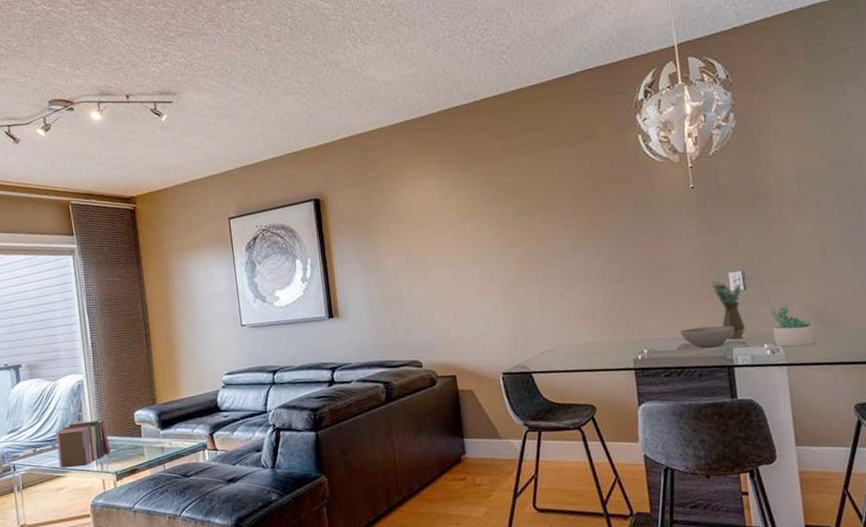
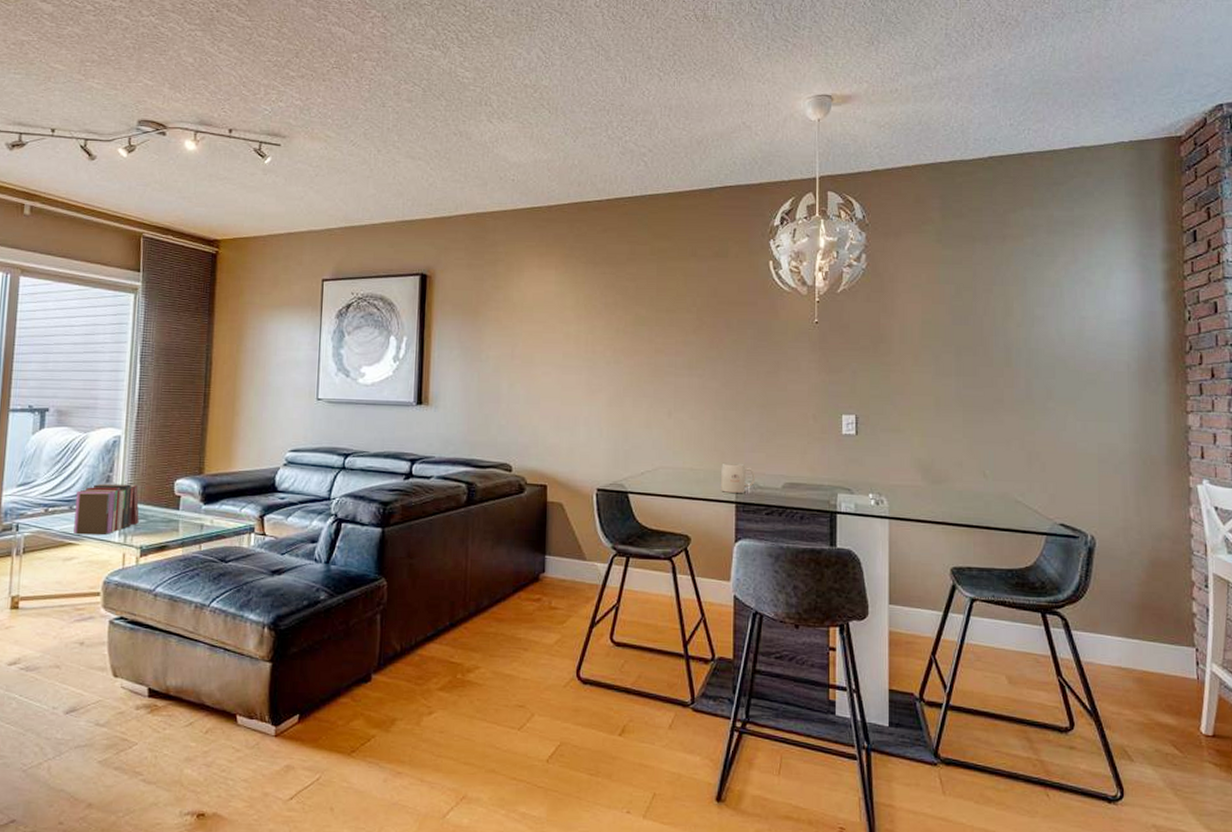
mug: none [616,331,651,361] -> present [720,462,756,493]
bowl: present [679,326,735,348] -> none [786,467,842,490]
vase: present [711,281,745,340] -> none [824,421,853,484]
succulent plant: present [770,302,815,347] -> none [879,453,921,501]

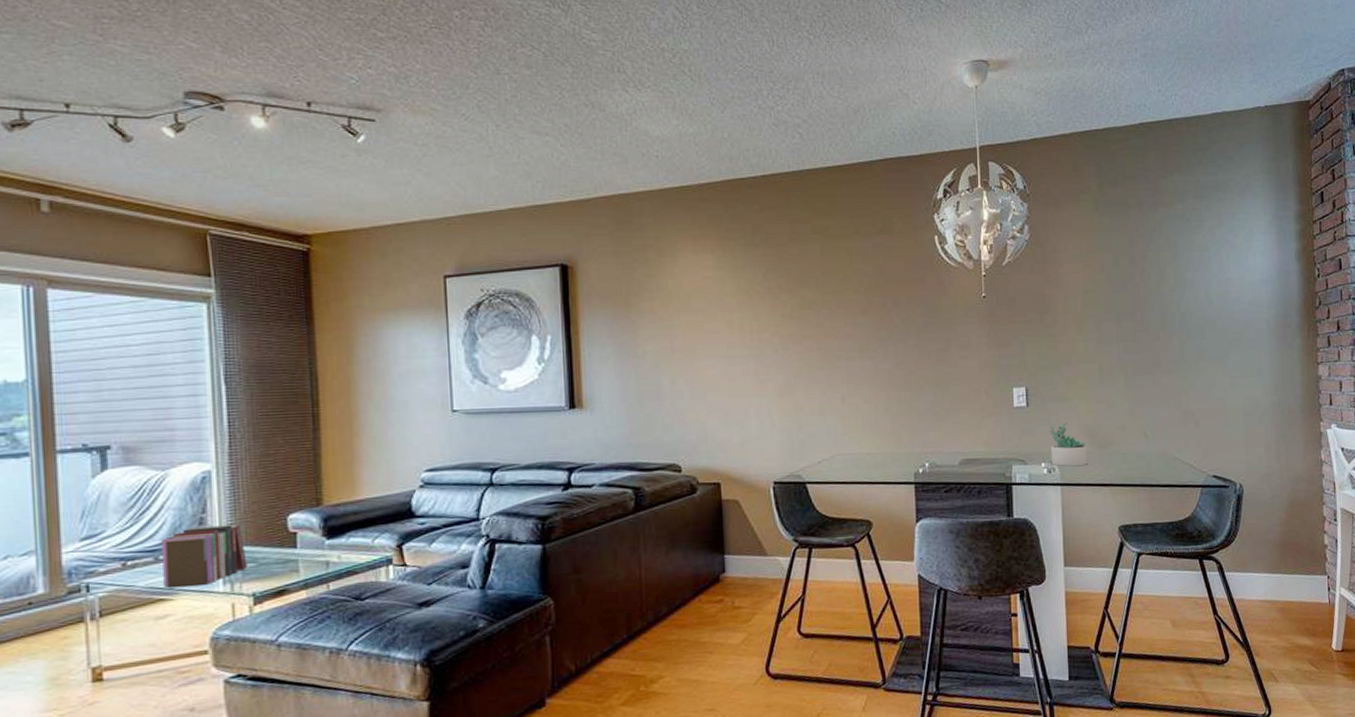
mug: present [720,462,756,493] -> none [897,443,933,474]
succulent plant: none [879,453,921,501] -> present [1050,422,1089,467]

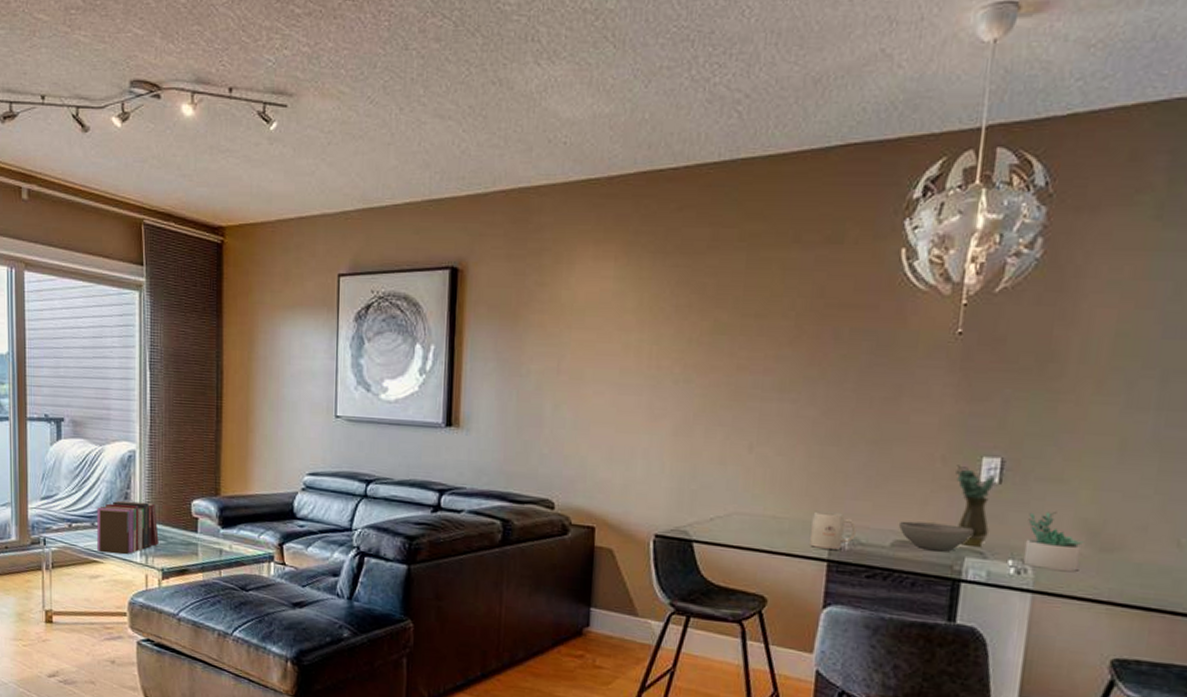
mug: none [897,443,933,474] -> present [809,511,857,550]
bowl: none [962,442,1015,464] -> present [898,521,974,552]
vase: none [996,395,1025,456] -> present [955,465,996,547]

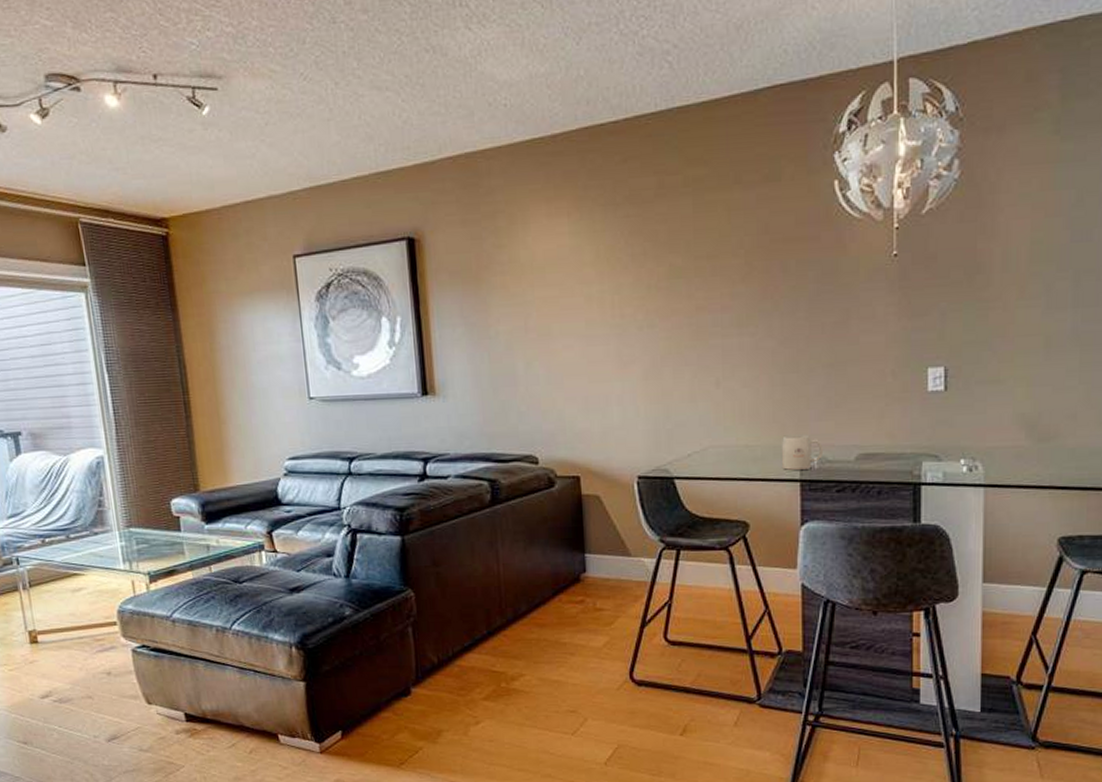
books: present [97,500,159,554] -> none [70,507,141,565]
bowl: present [898,521,974,552] -> none [860,433,927,460]
vase: present [955,465,996,547] -> none [906,377,941,451]
succulent plant: present [1022,510,1085,573] -> none [973,409,1025,465]

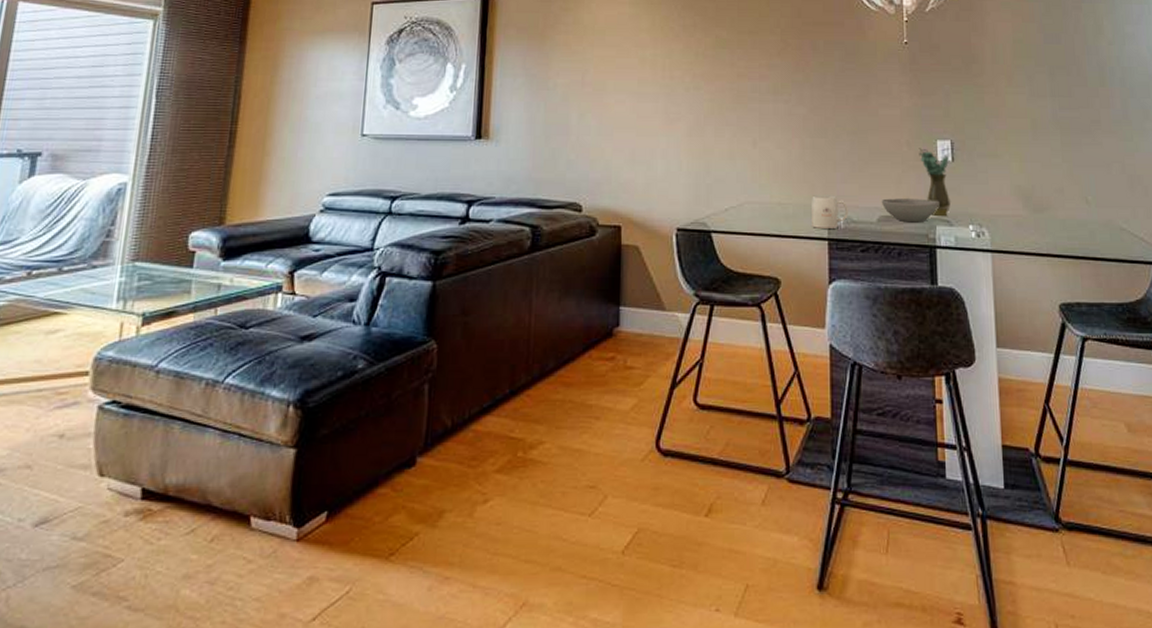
bowl: none [860,433,927,460] -> present [881,198,940,223]
vase: none [906,377,941,451] -> present [919,148,951,216]

